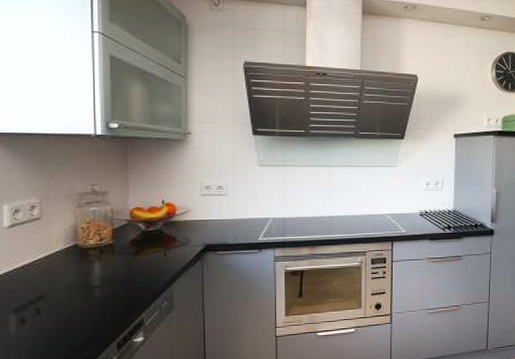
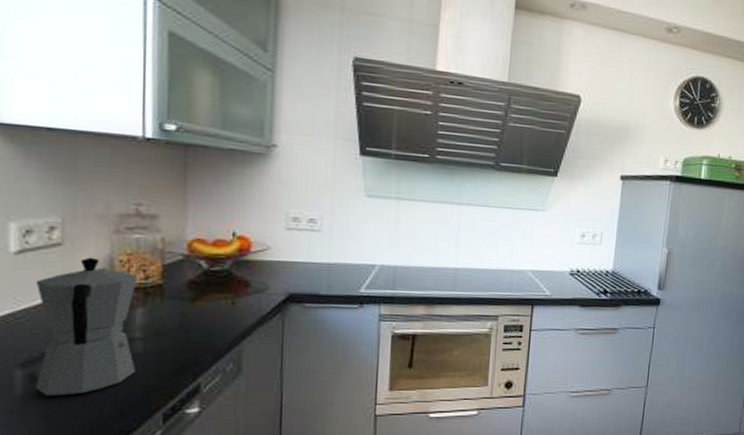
moka pot: none [24,227,95,334] -> present [36,257,137,396]

